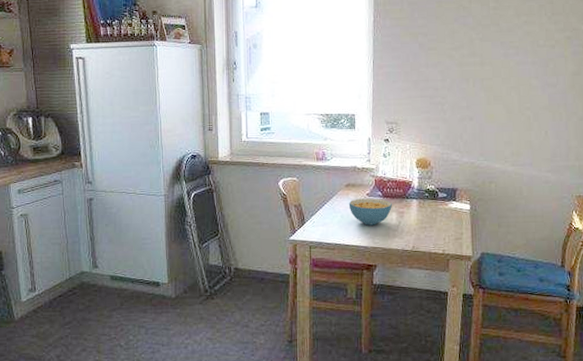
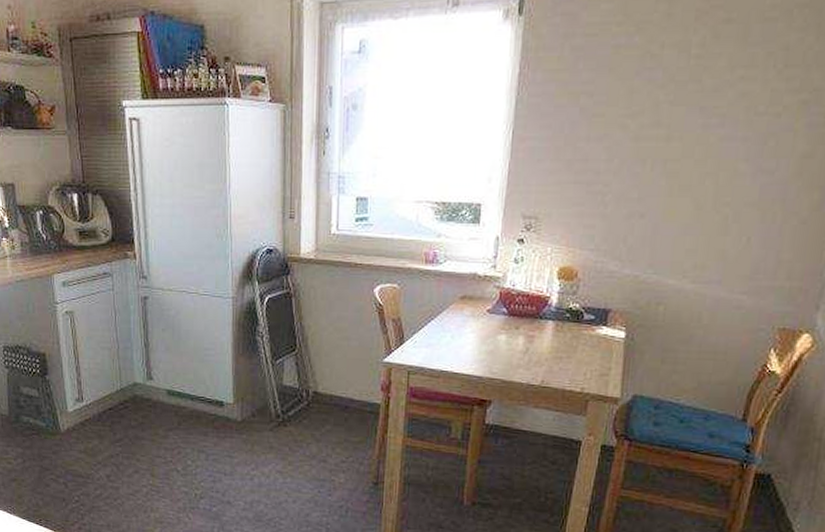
cereal bowl: present [348,198,392,226] -> none [462,315,520,351]

